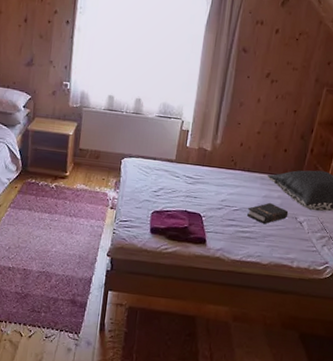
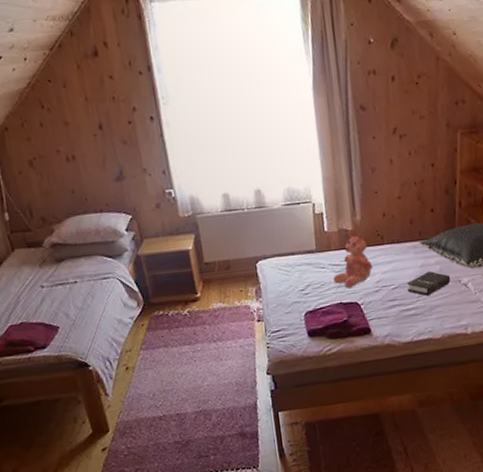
teddy bear: none [184,151,221,200] -> present [333,231,373,288]

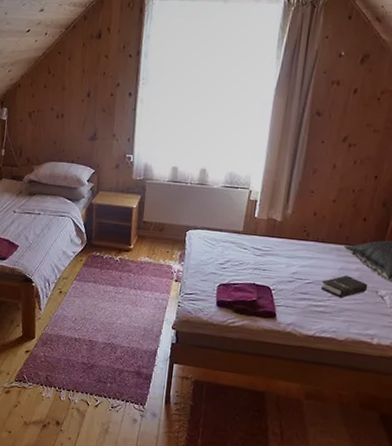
teddy bear: present [333,231,373,288] -> none [252,222,292,272]

